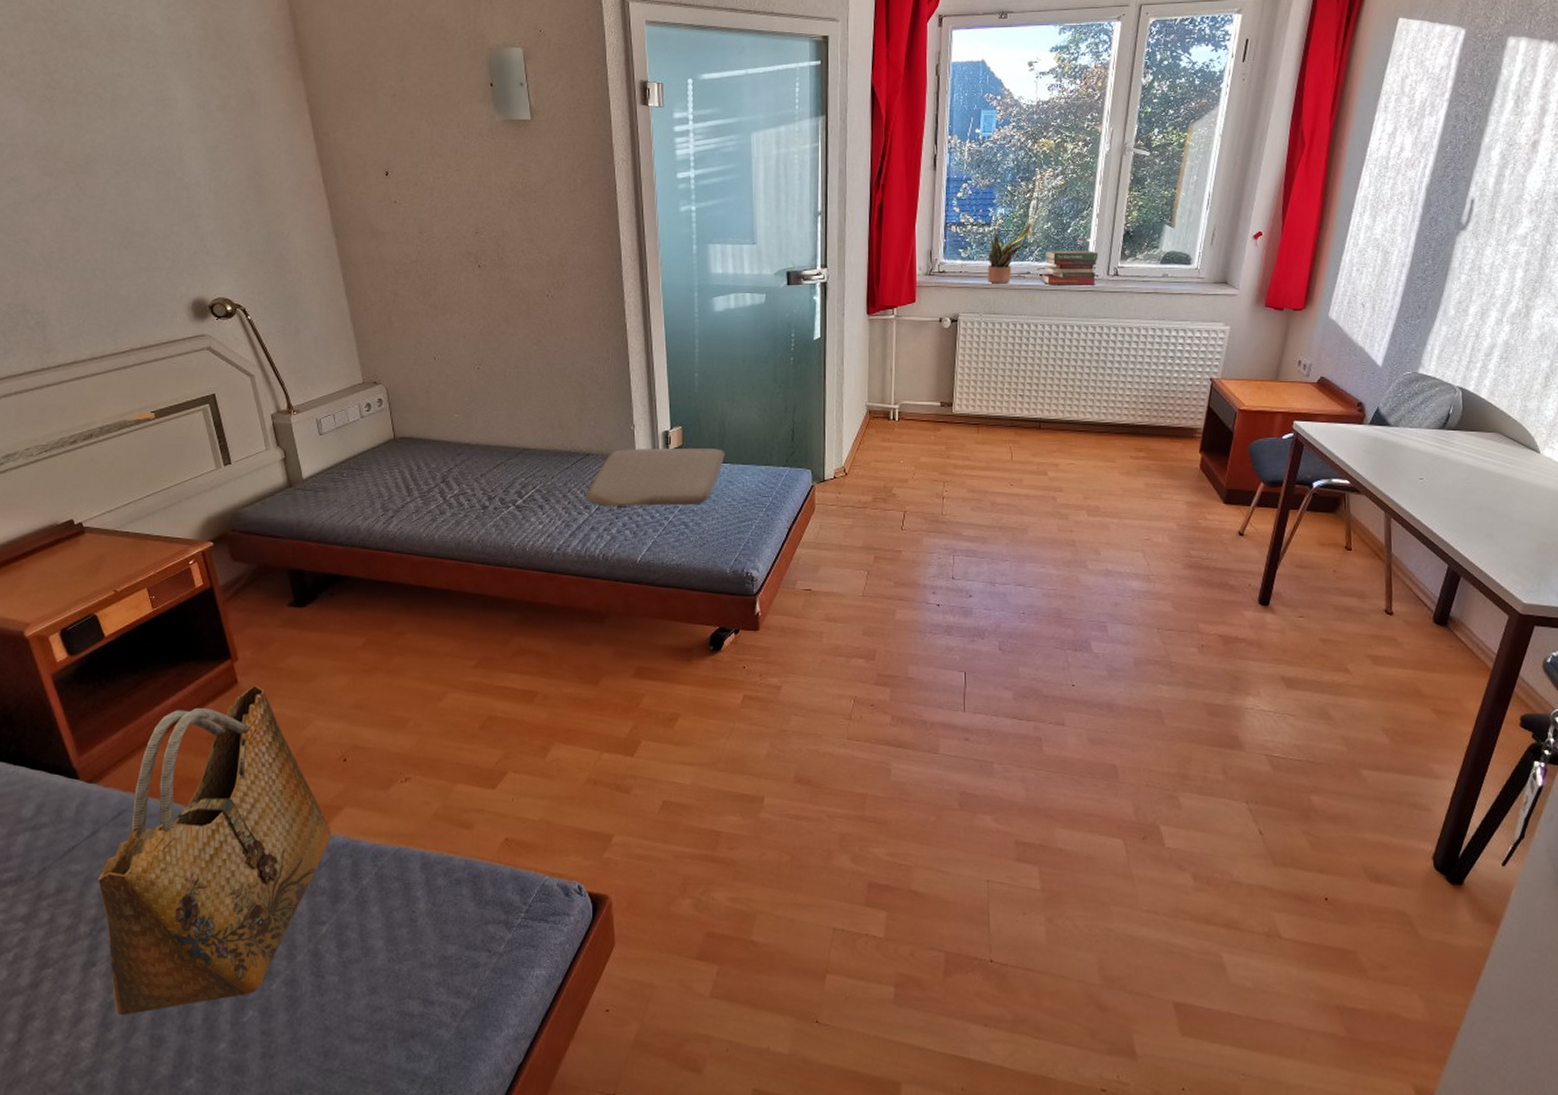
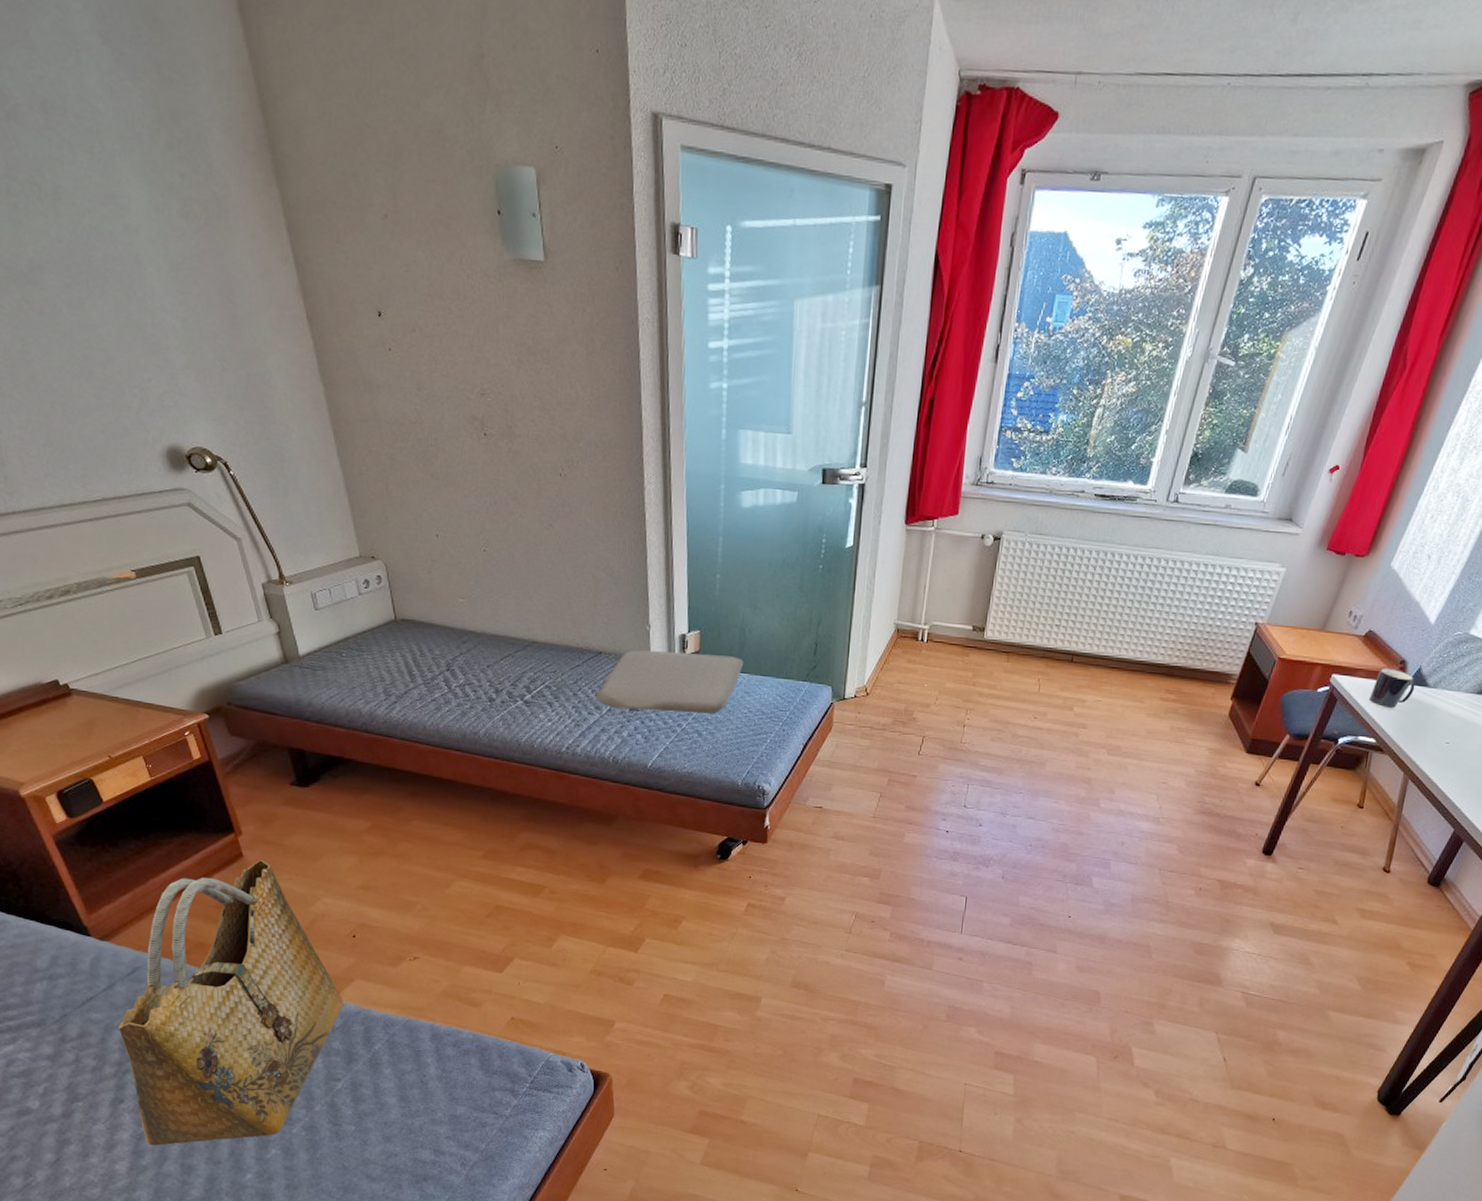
potted plant: present [987,223,1032,284] -> none [1038,435,1094,502]
books: present [1041,250,1099,286] -> none [1095,467,1161,511]
mug: none [1334,412,1377,451] -> present [1368,668,1415,710]

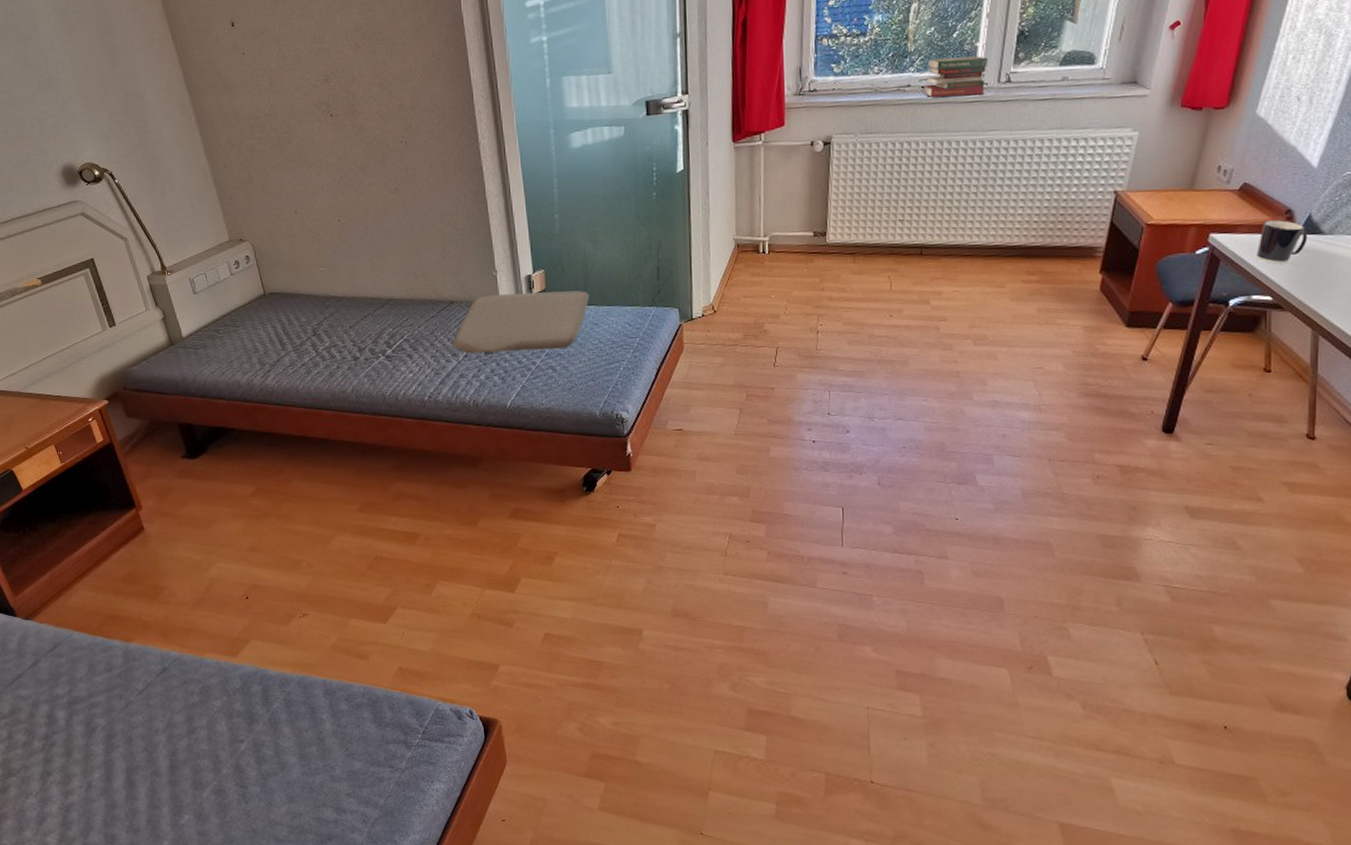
grocery bag: present [118,859,344,1146] -> none [44,530,242,817]
books: none [1095,467,1161,511] -> present [923,56,989,98]

